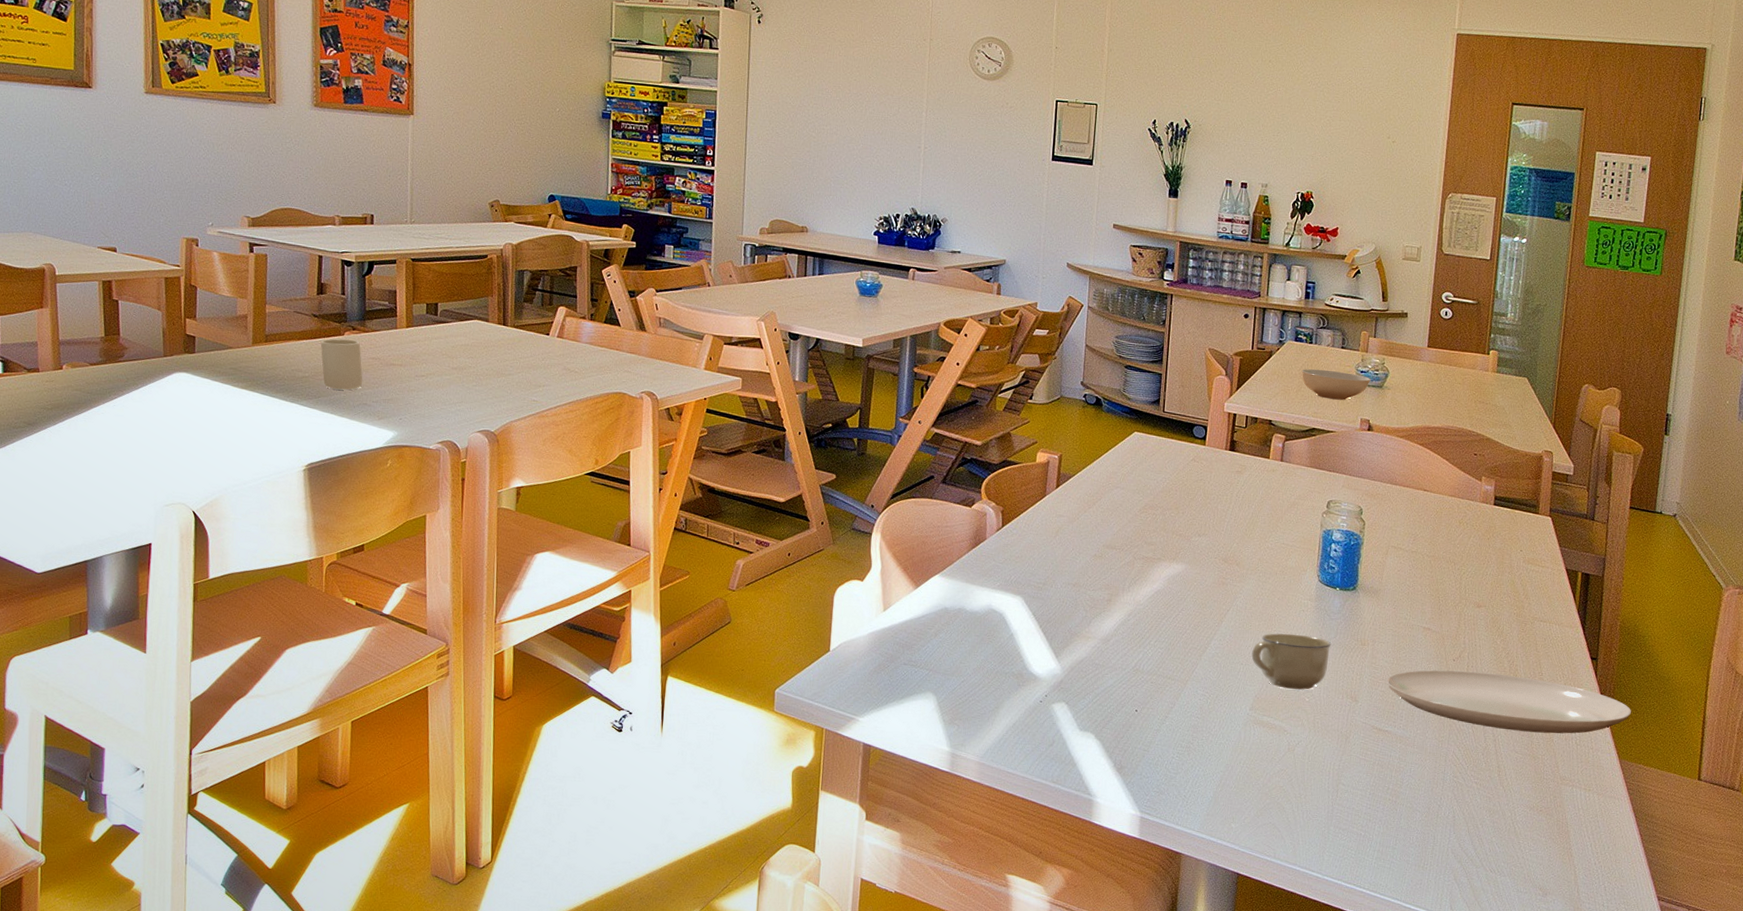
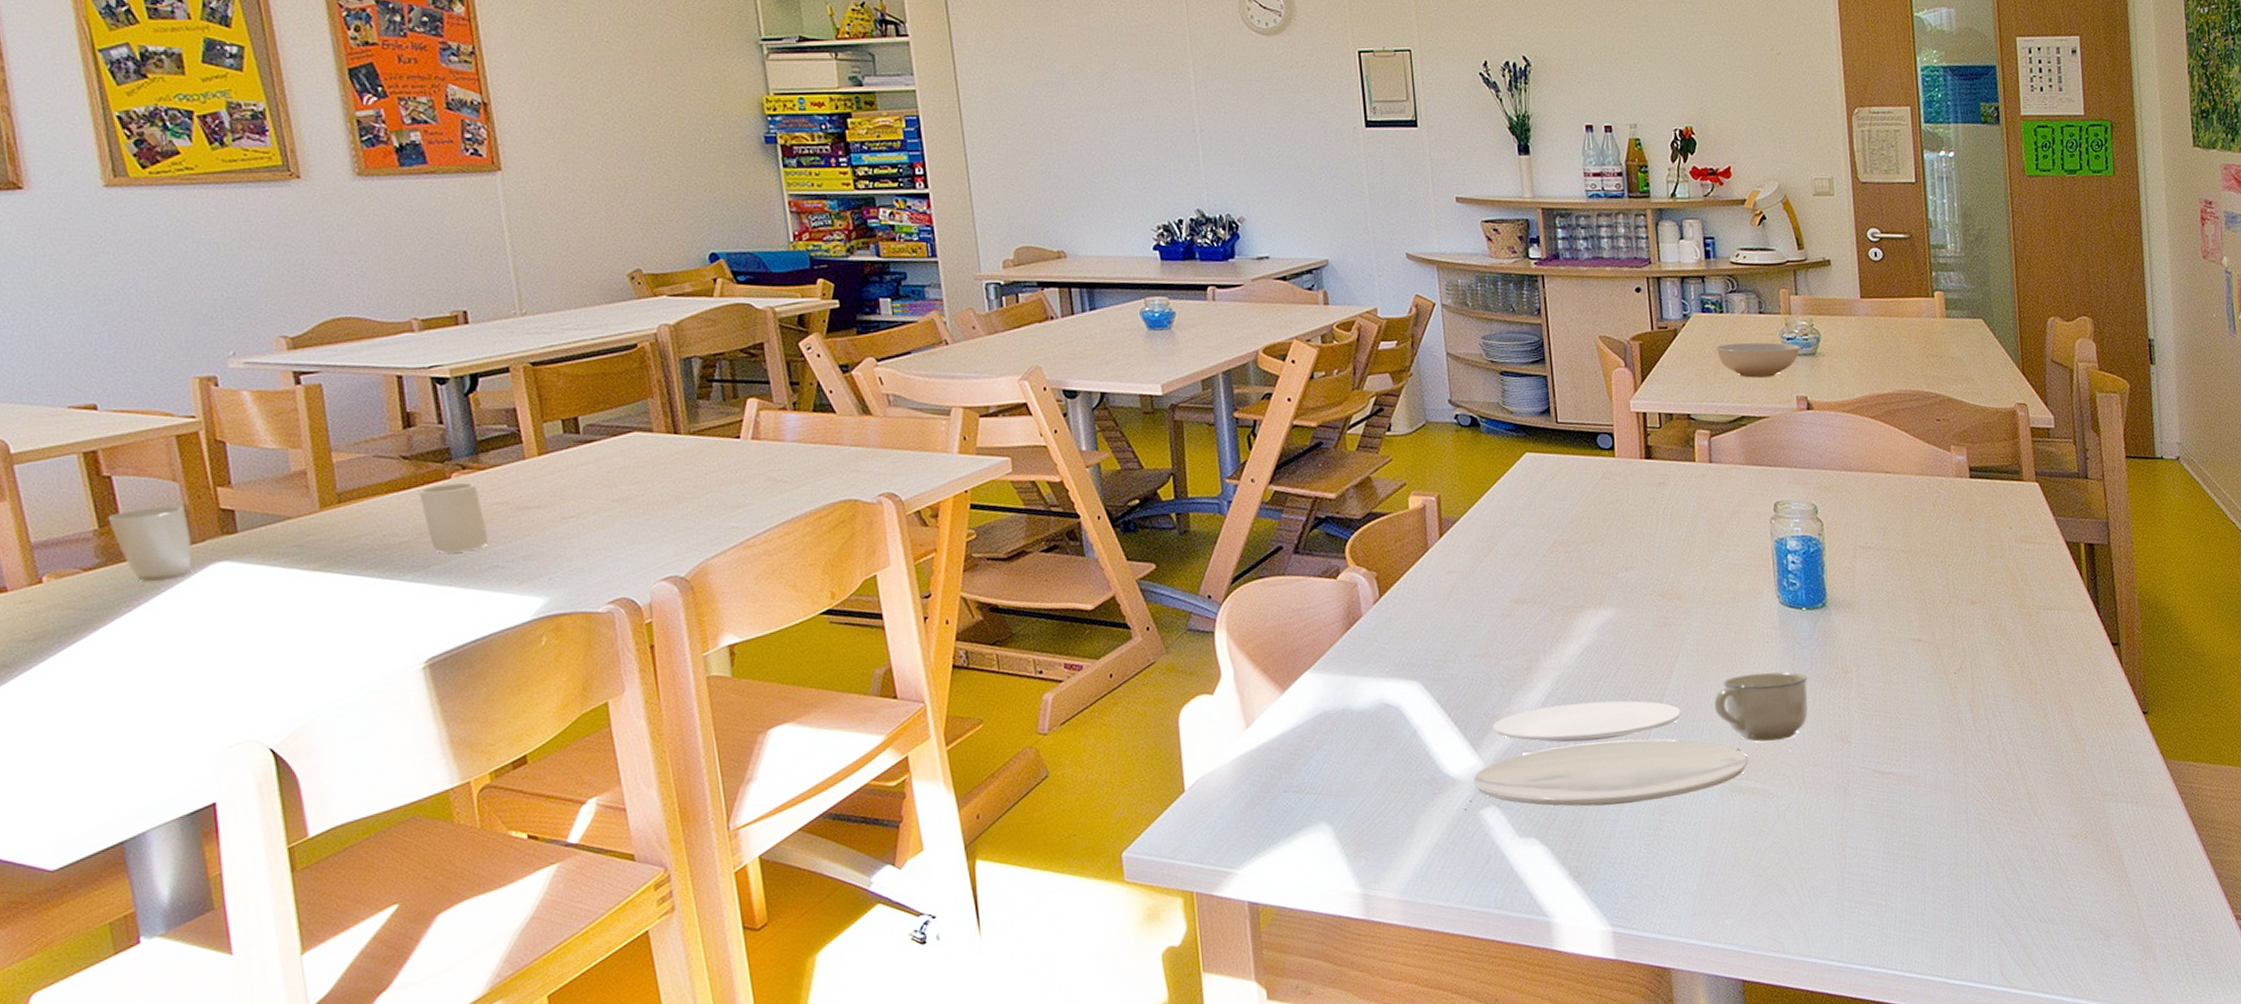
cup: none [111,326,164,380] -> present [107,506,193,582]
plate: none [1050,665,1272,720] -> present [1472,739,1748,807]
plate: none [1073,632,1224,666] -> present [1492,700,1681,743]
plate: present [1387,670,1632,734] -> none [1881,680,2169,748]

